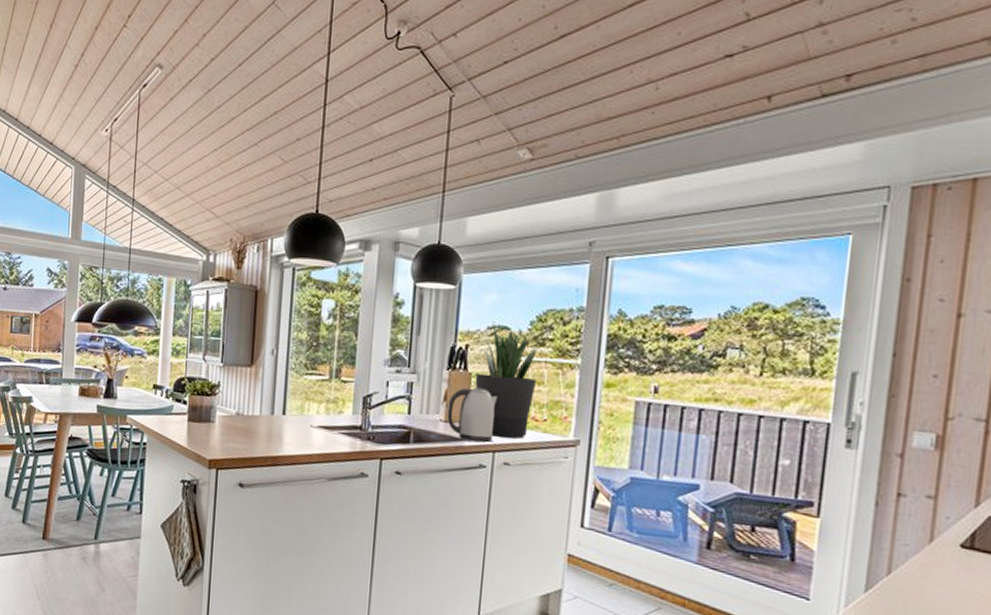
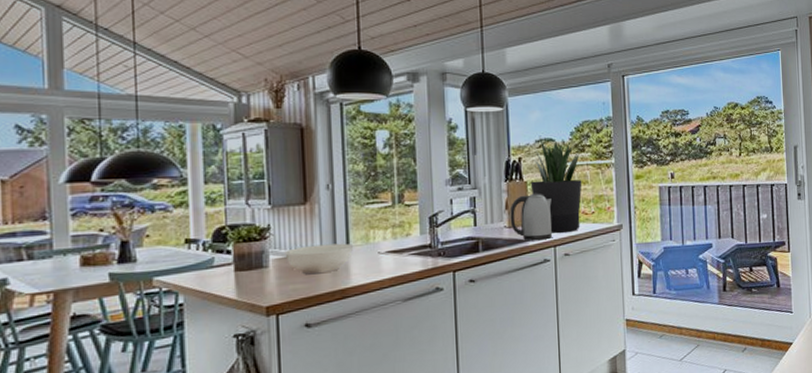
bowl: none [229,407,290,438] -> present [284,243,354,275]

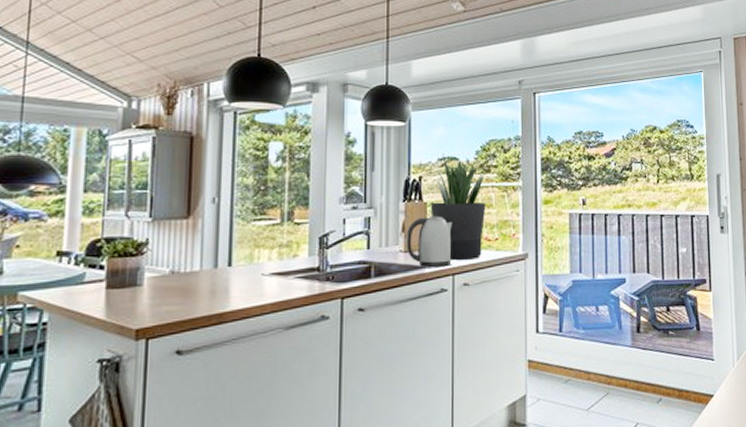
bowl: present [284,243,354,275] -> none [161,262,237,296]

